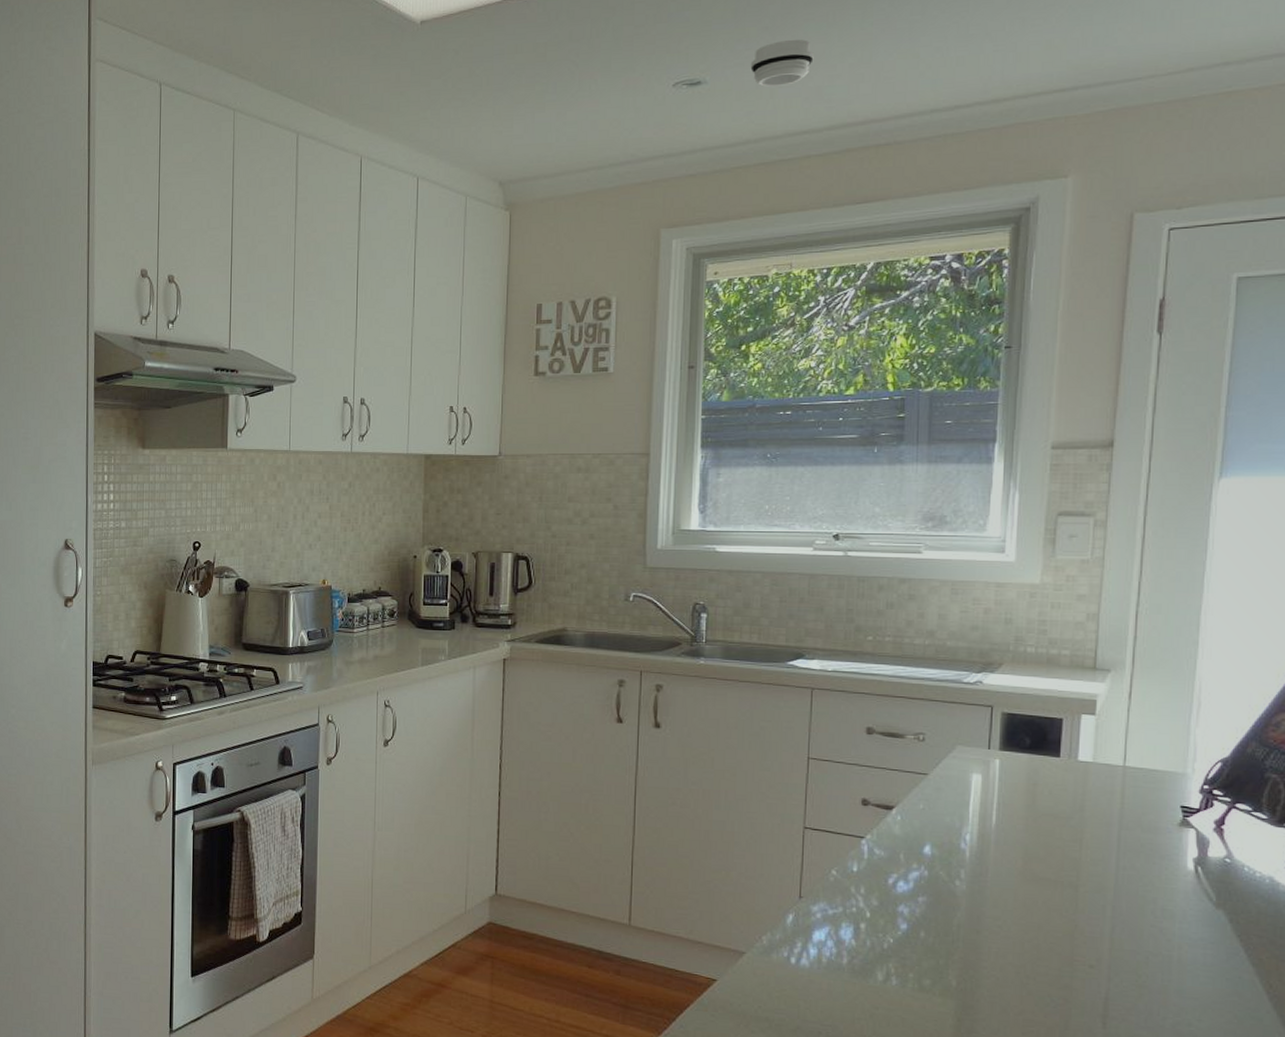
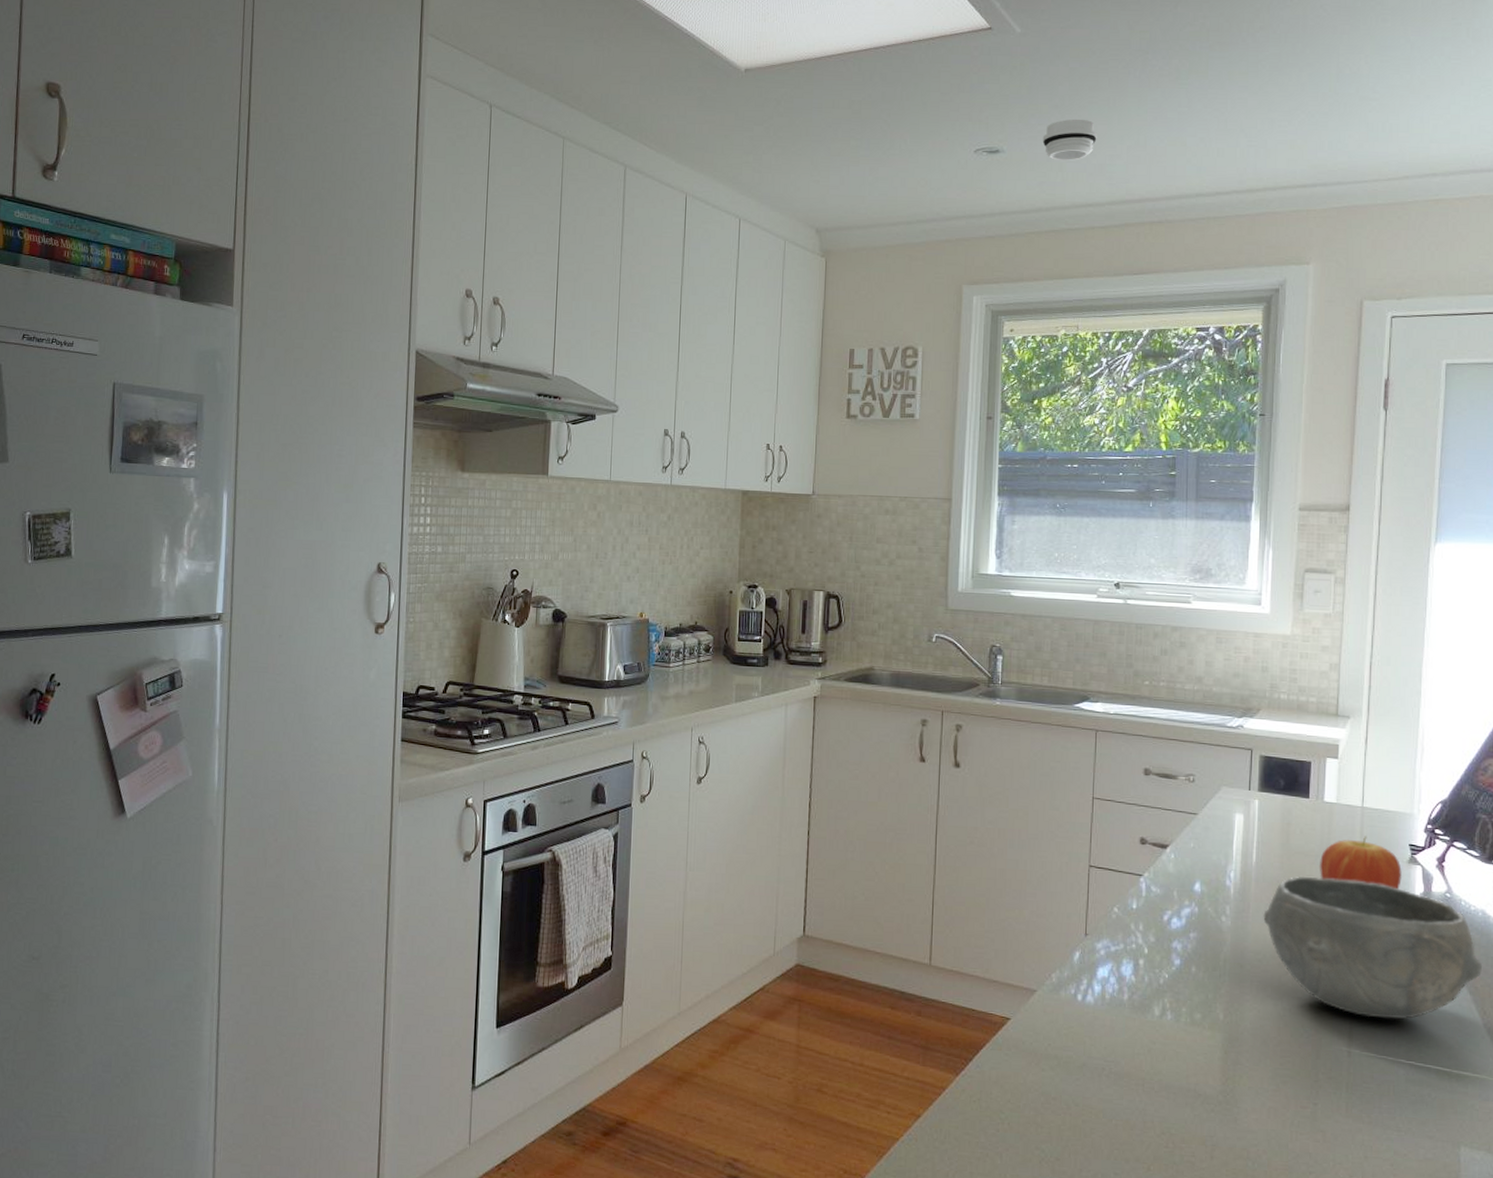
bowl: none [1004,839,1268,991] -> present [1263,876,1482,1019]
fruit: none [1070,797,1171,854] -> present [1319,836,1402,890]

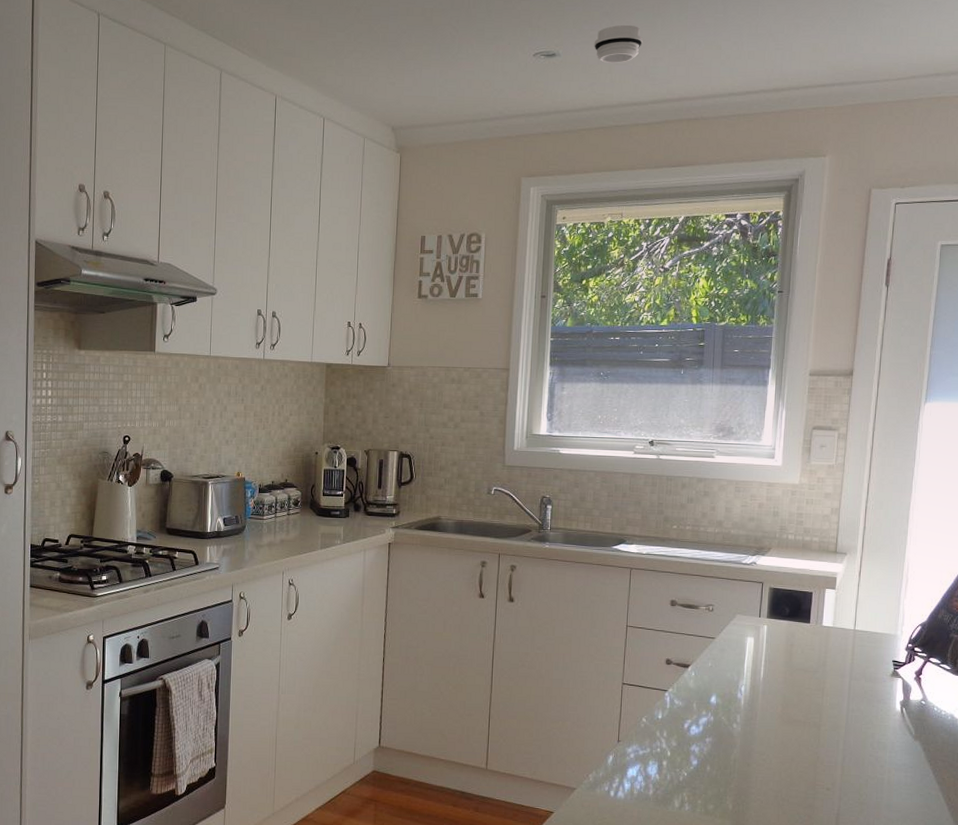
bowl: present [1263,876,1482,1019] -> none [768,689,949,806]
fruit: present [1319,836,1402,890] -> none [816,654,886,699]

